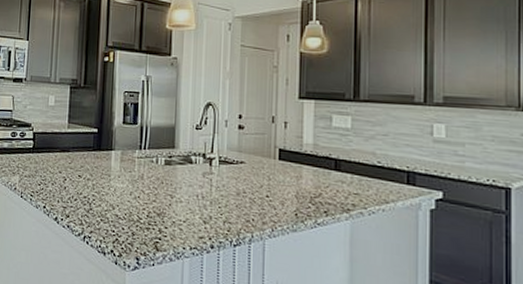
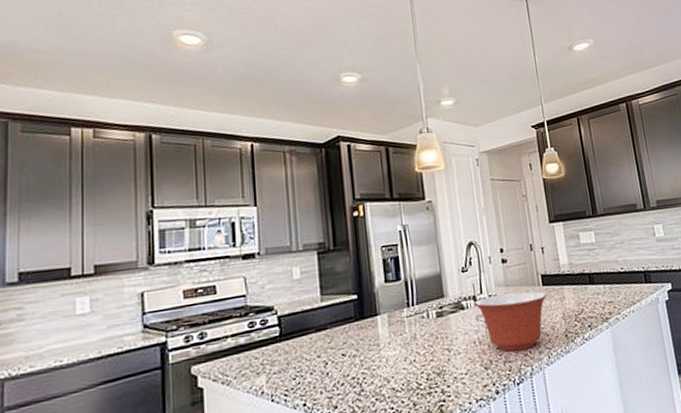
mixing bowl: none [204,157,281,216] -> present [475,291,547,352]

